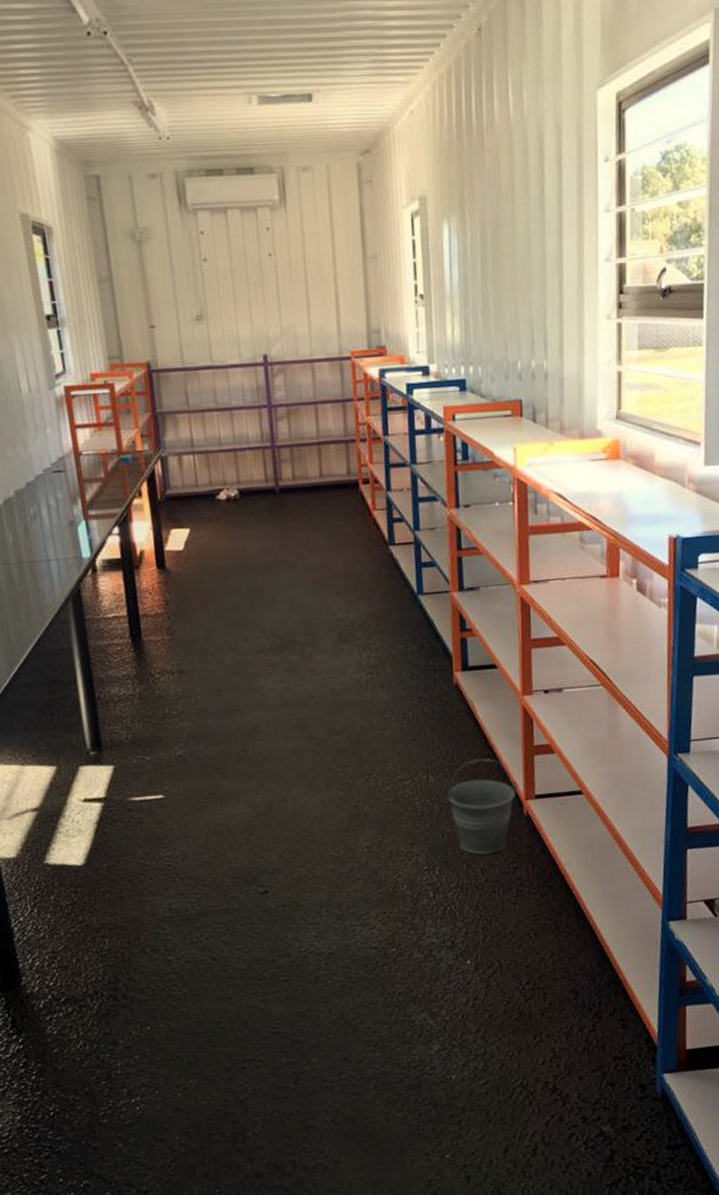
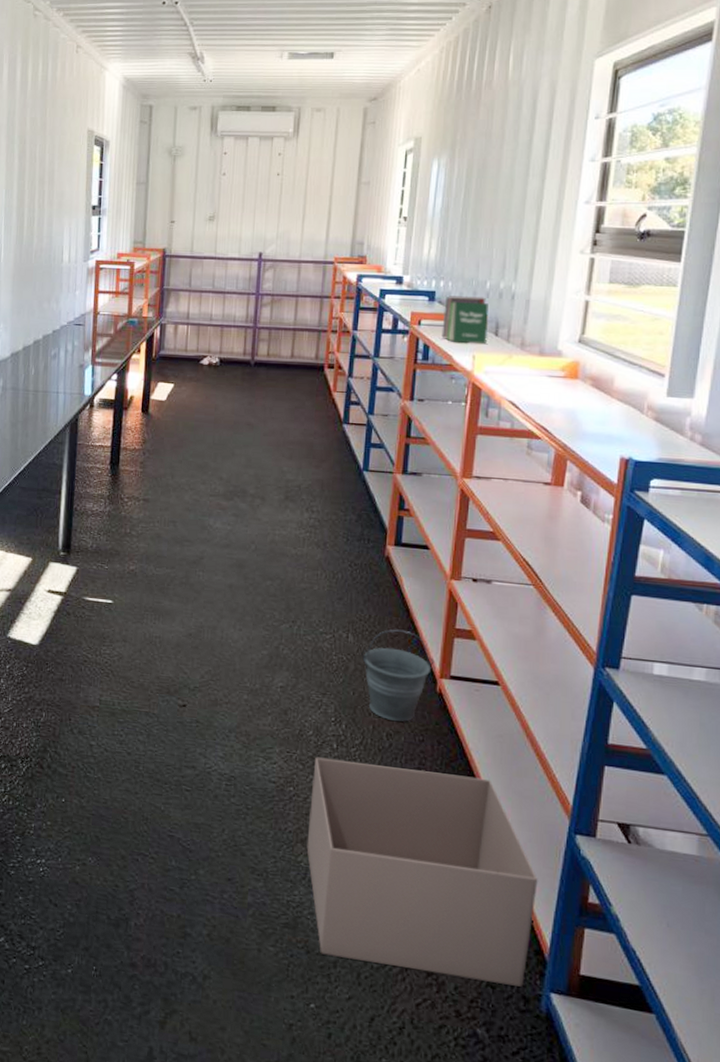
storage bin: none [413,889,641,1104] -> present [306,756,538,987]
books: none [476,380,527,436] -> present [441,296,489,345]

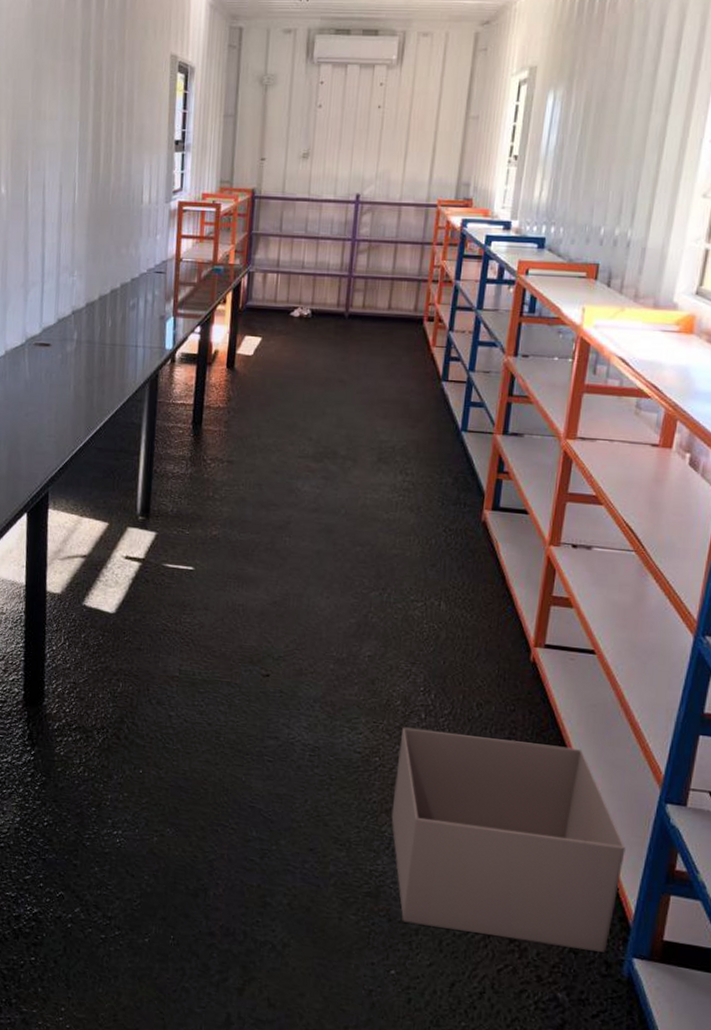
bucket: present [361,629,435,722] -> none [453,596,529,692]
books: present [441,296,489,345] -> none [550,243,602,296]

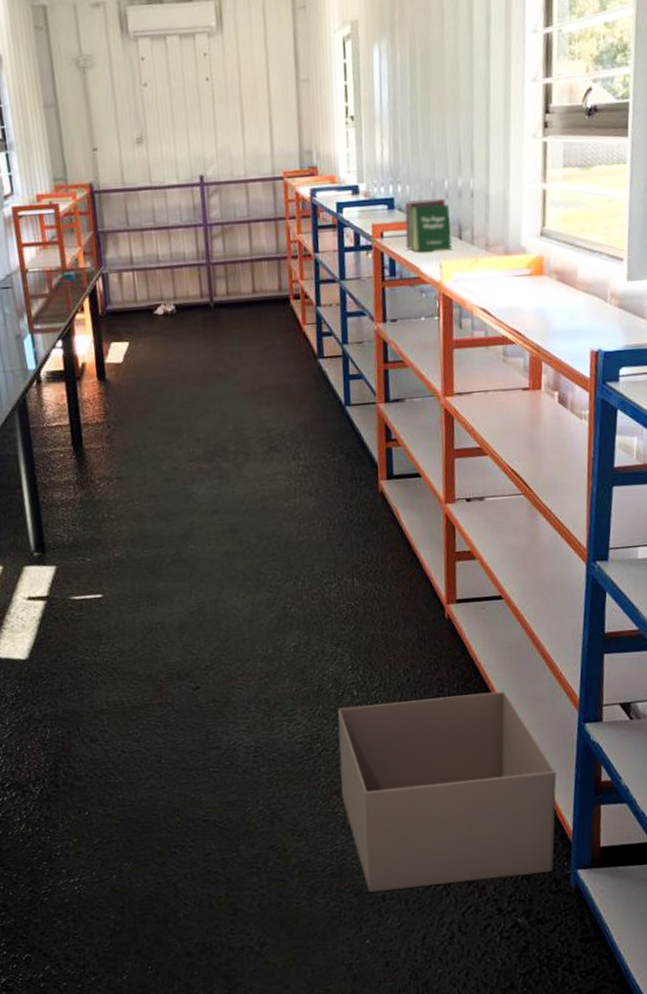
books: none [550,243,602,296] -> present [404,198,453,252]

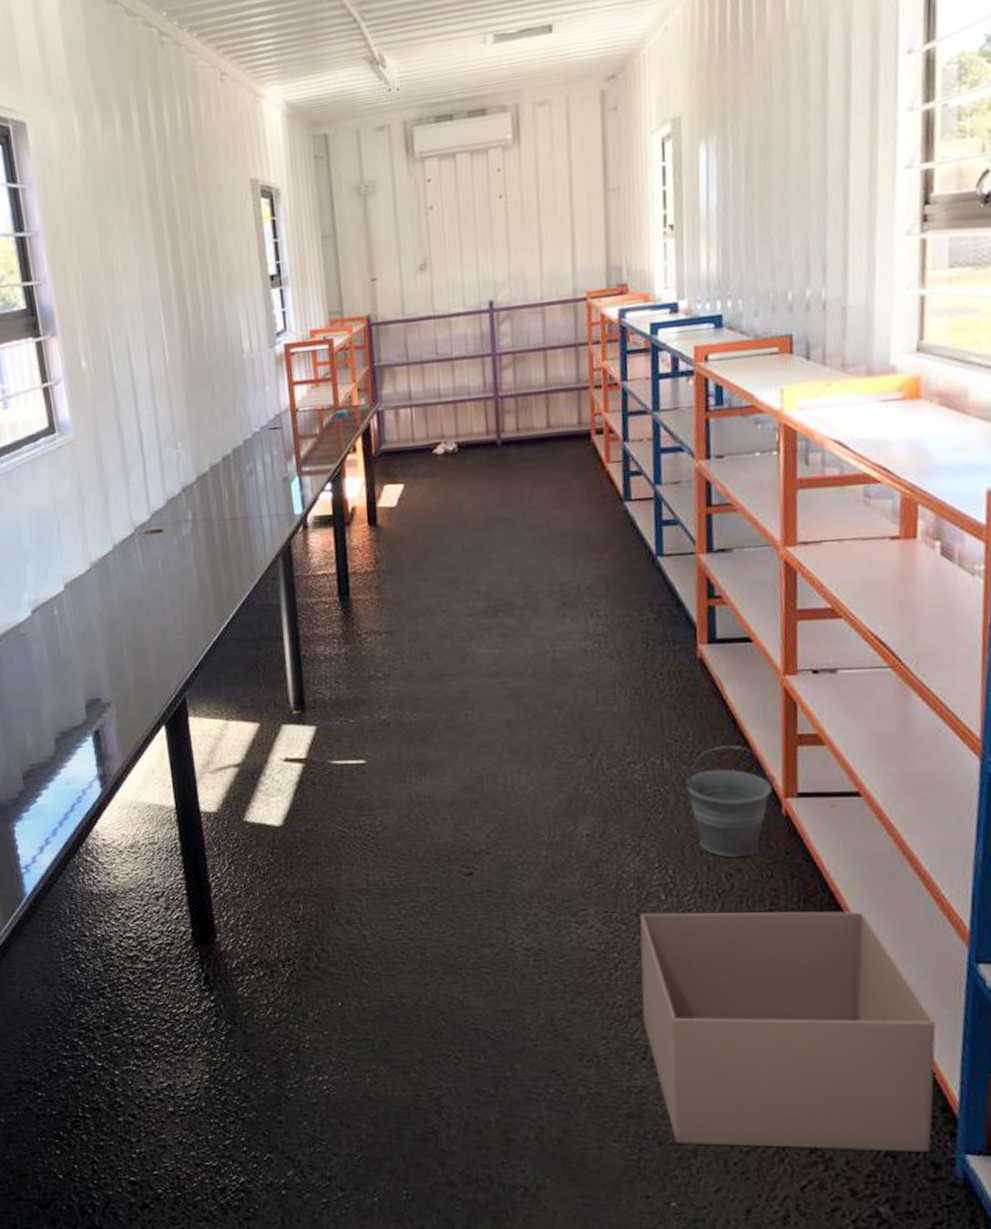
bucket: none [368,563,440,657] -> present [682,745,776,858]
books: present [404,198,453,252] -> none [735,312,798,377]

